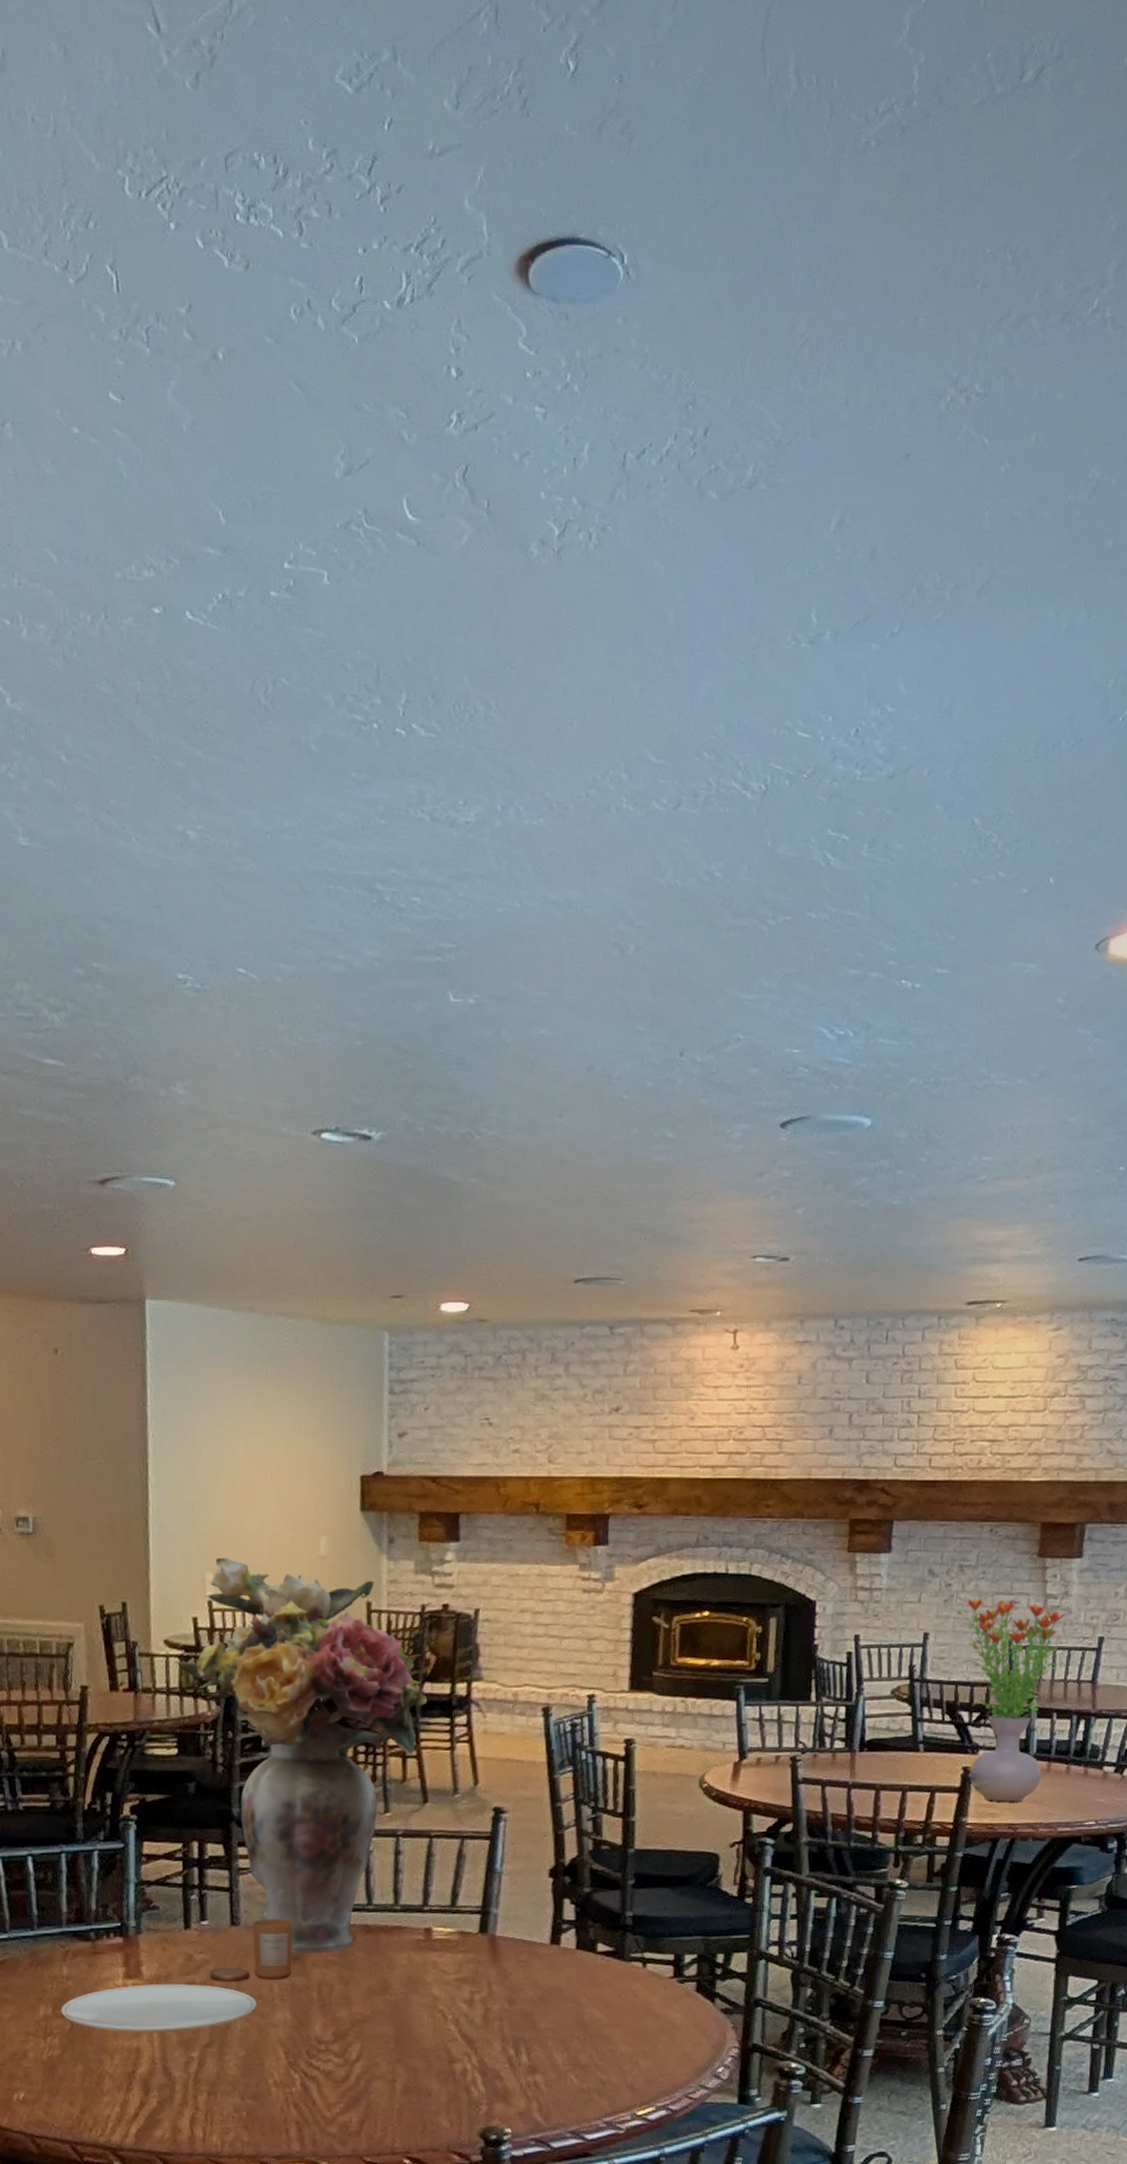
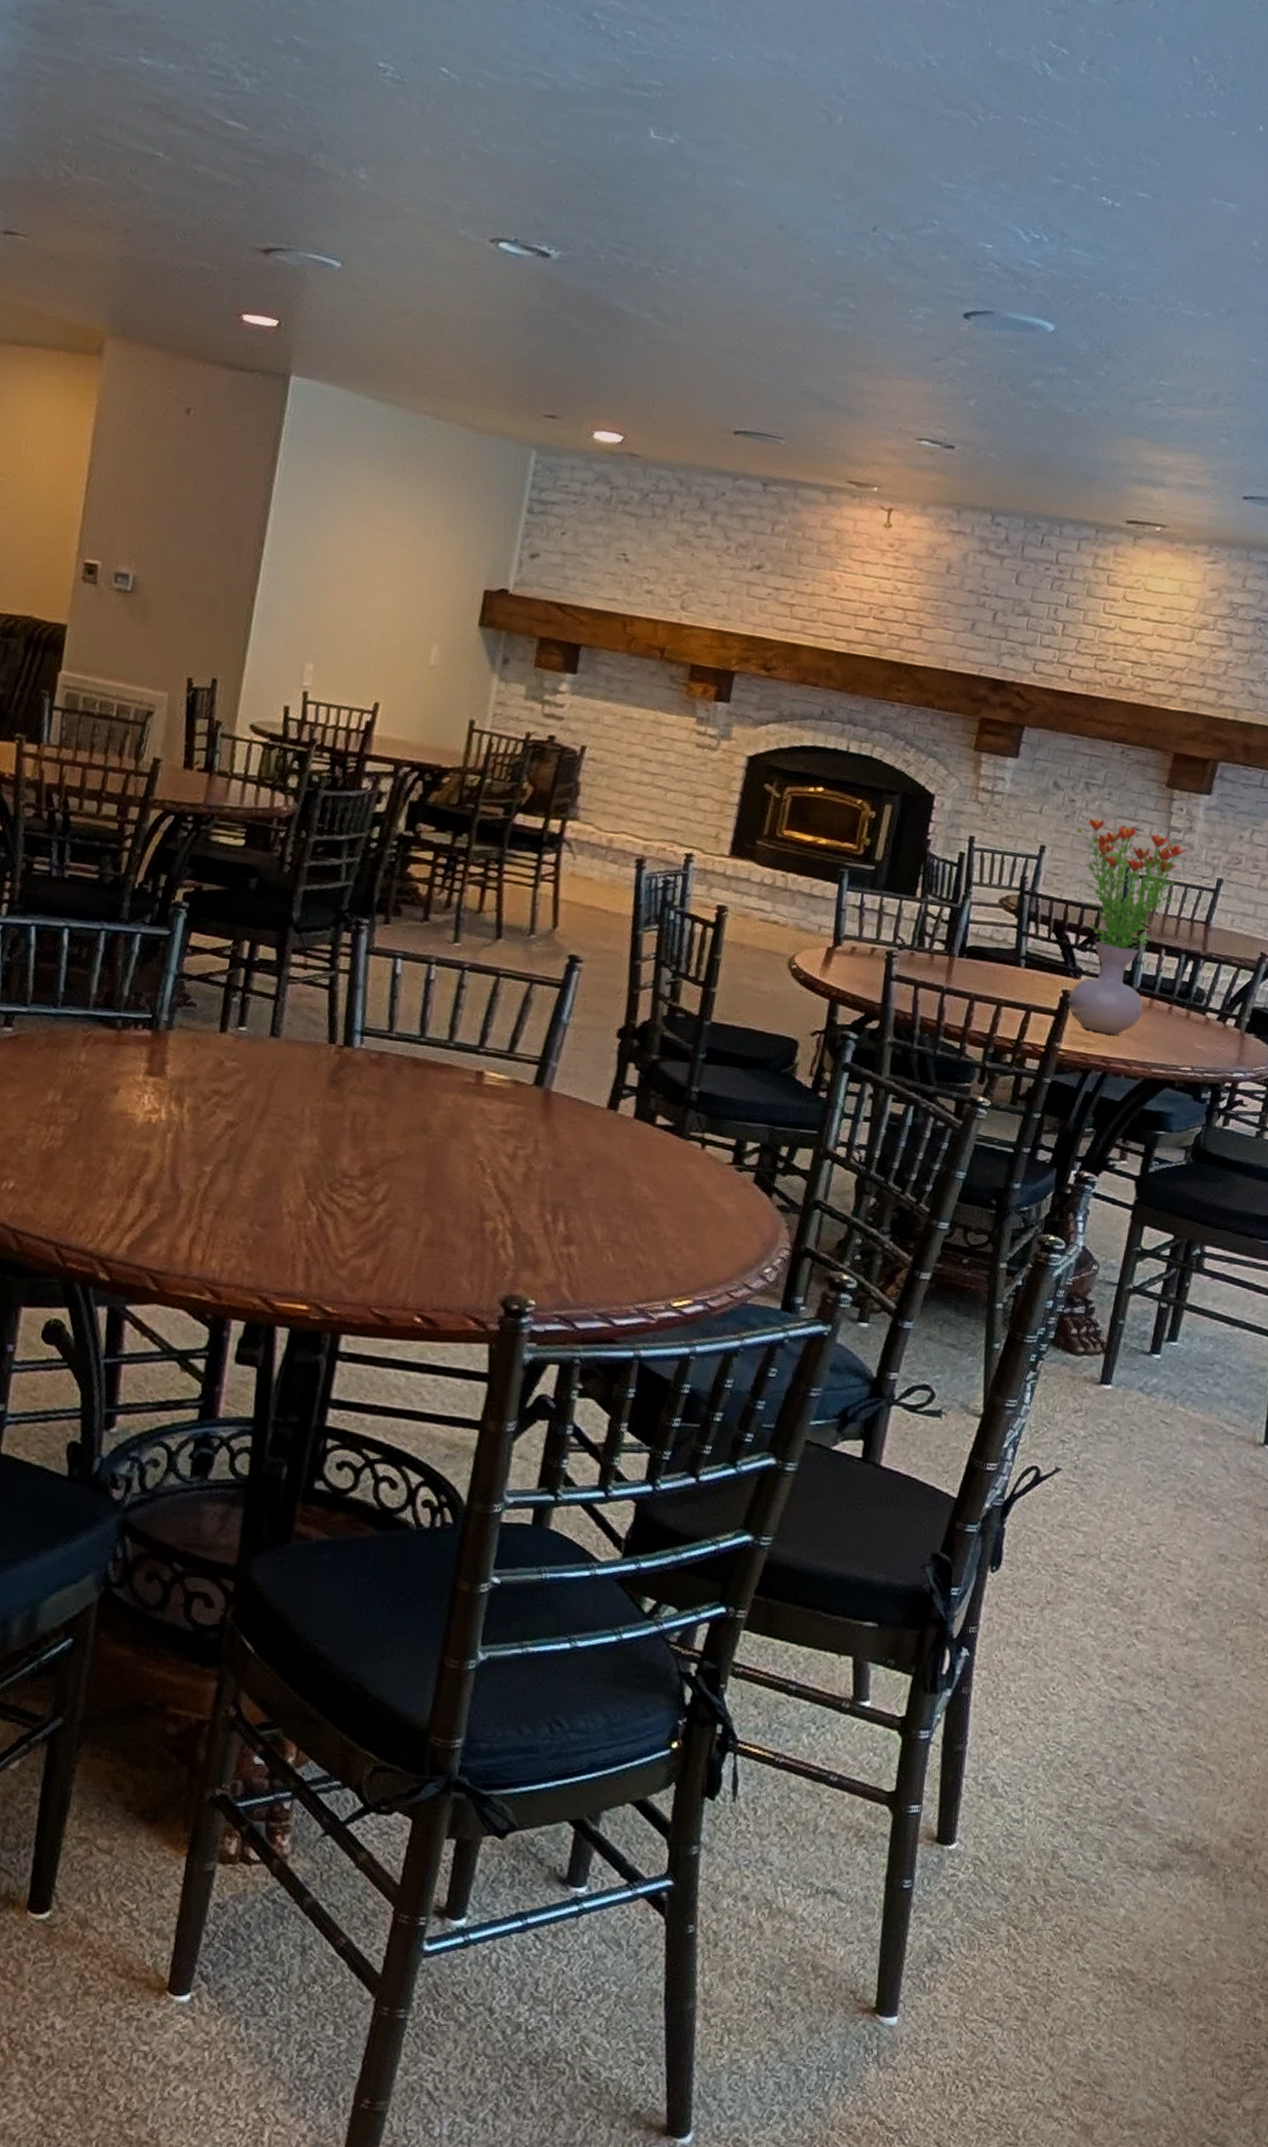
plate: present [60,1983,256,2034] -> none [70,1083,284,1143]
flower arrangement: present [176,1557,428,1954] -> none [259,649,518,1082]
candle: present [209,1918,293,1983] -> none [237,1034,337,1103]

